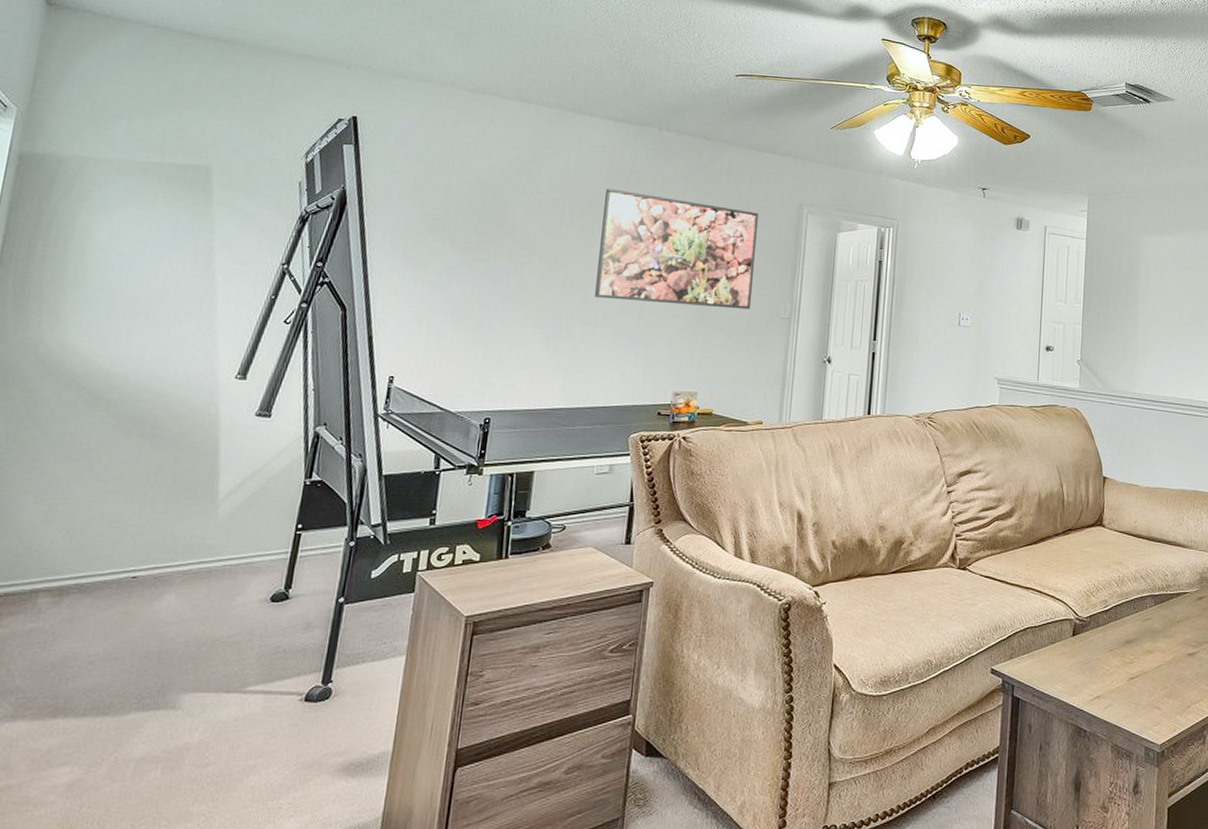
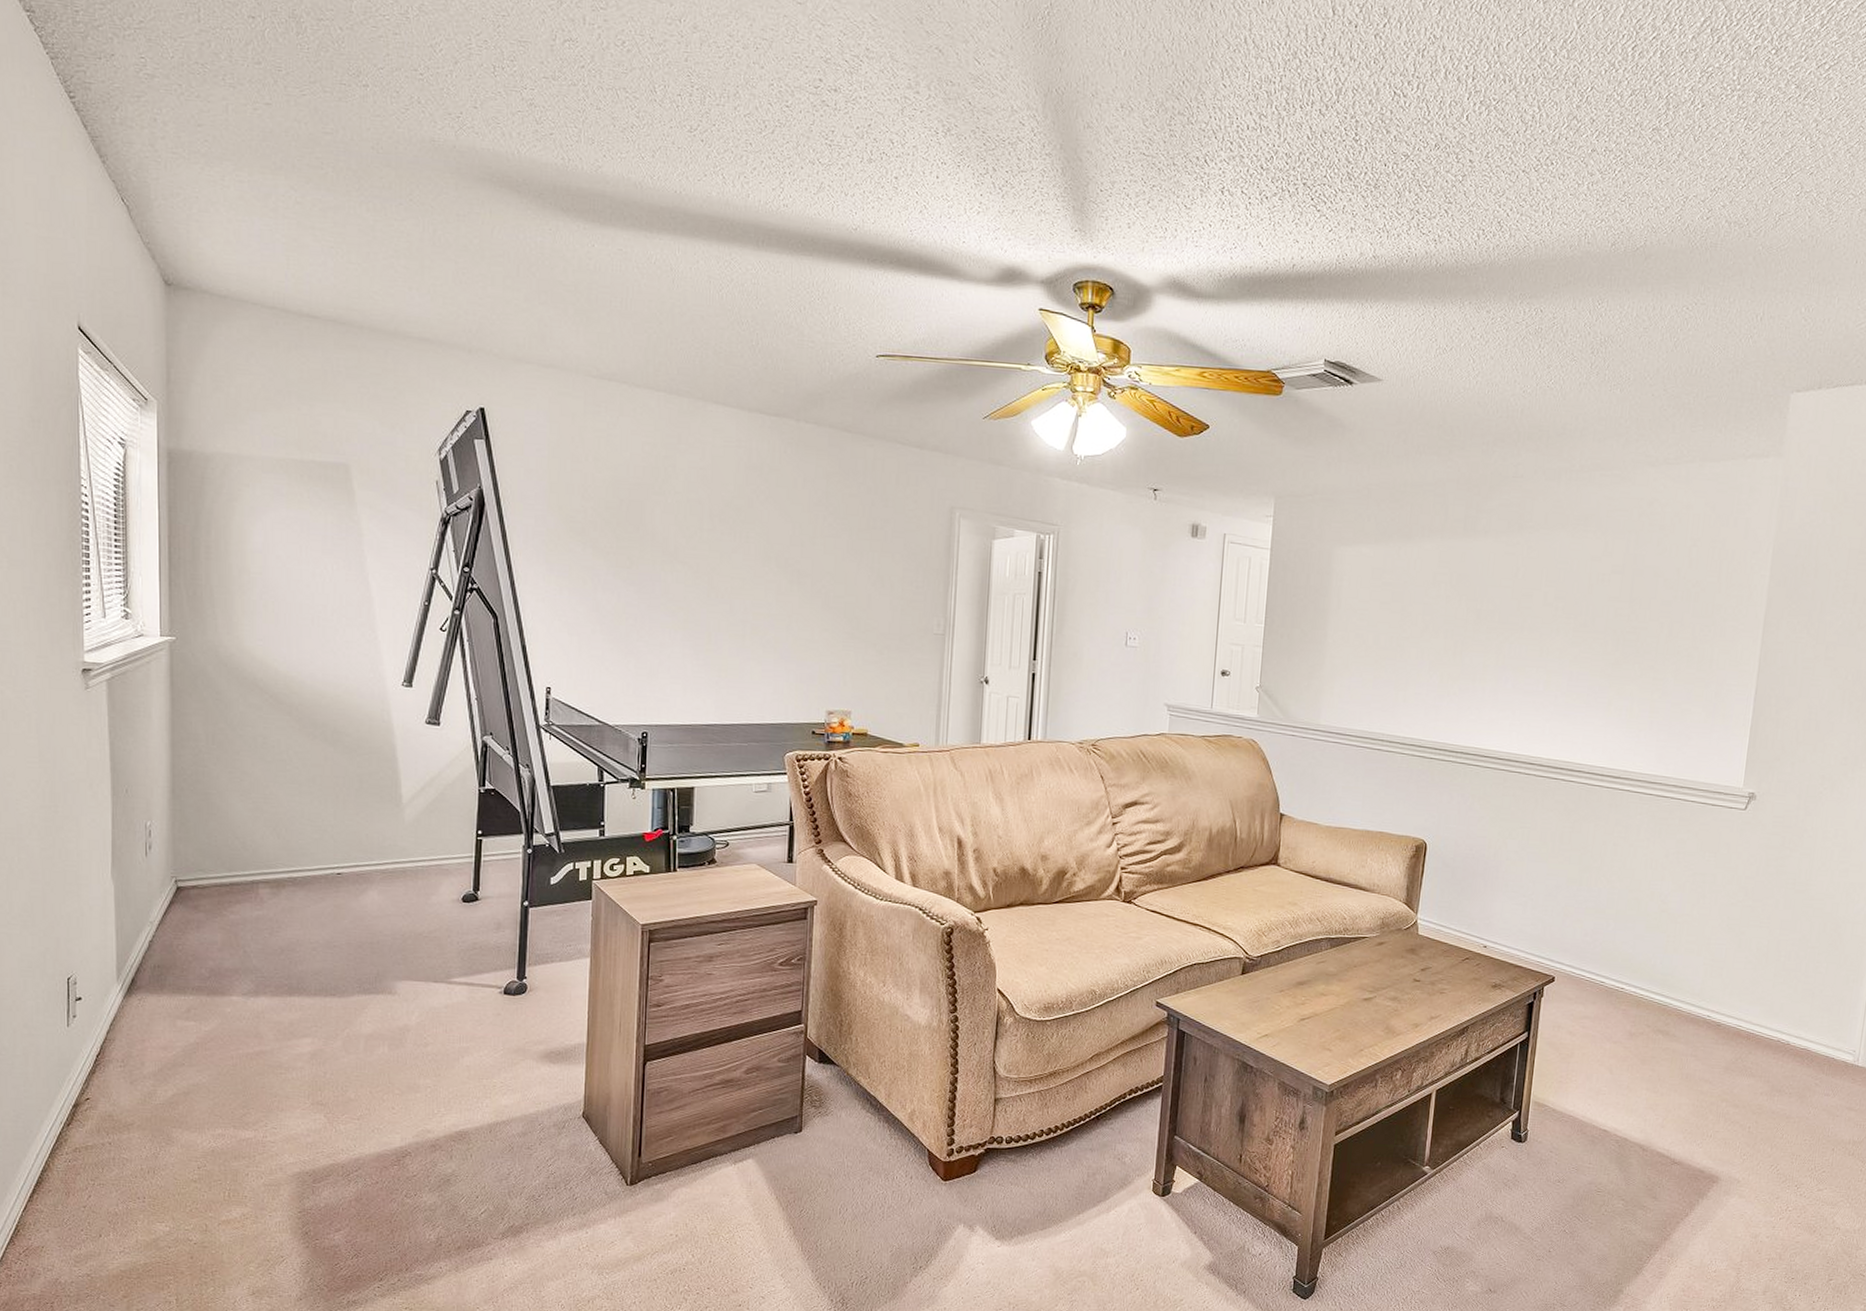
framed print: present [595,188,759,309] -> none [741,488,908,624]

